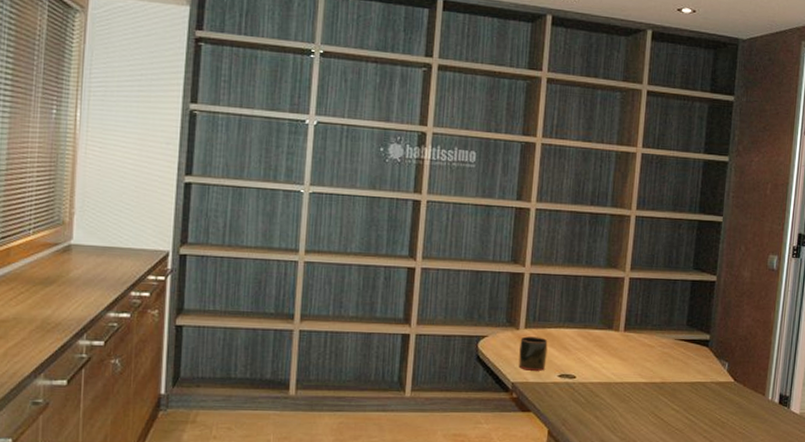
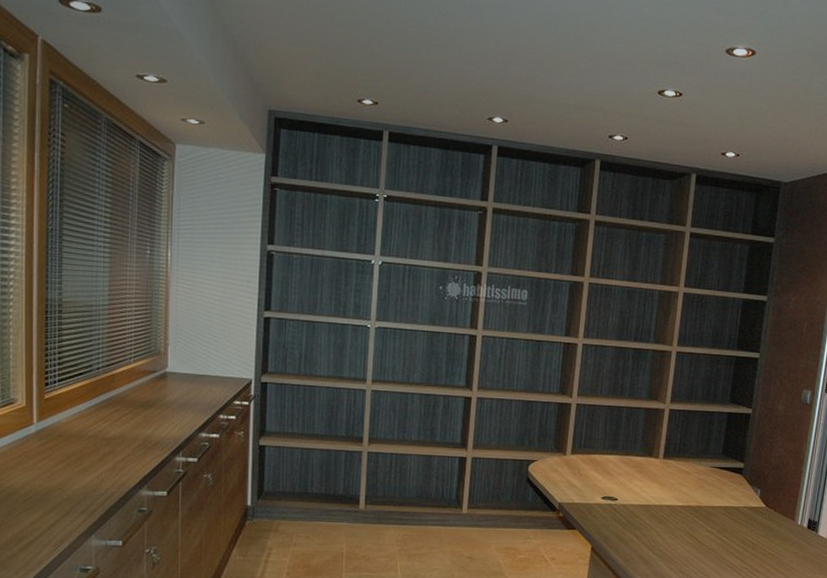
mug: present [518,336,548,371] -> none [565,461,592,493]

